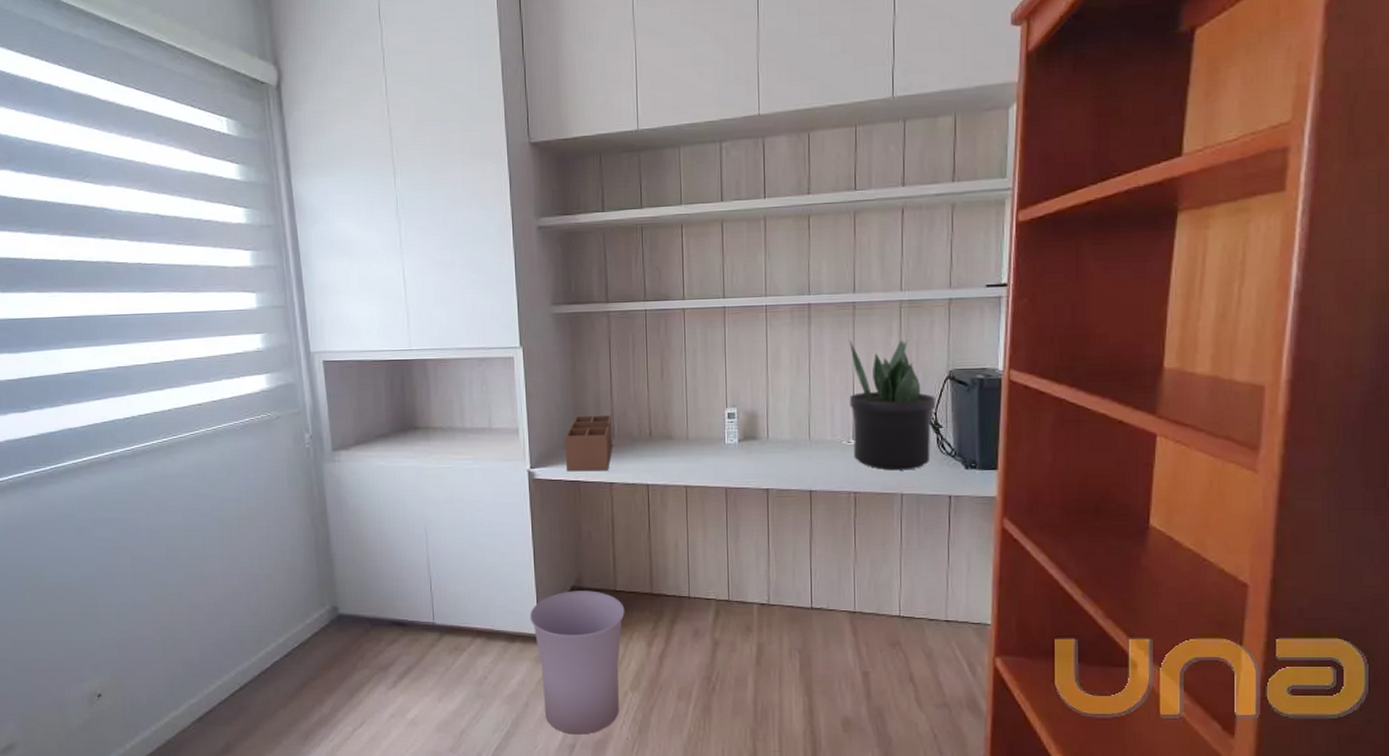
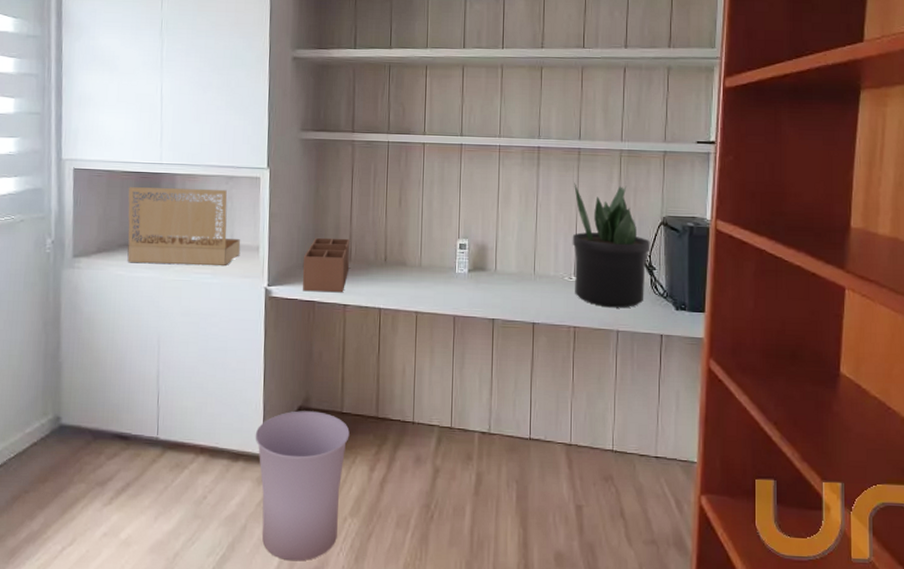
decorative box: none [381,372,500,453] -> present [127,187,241,265]

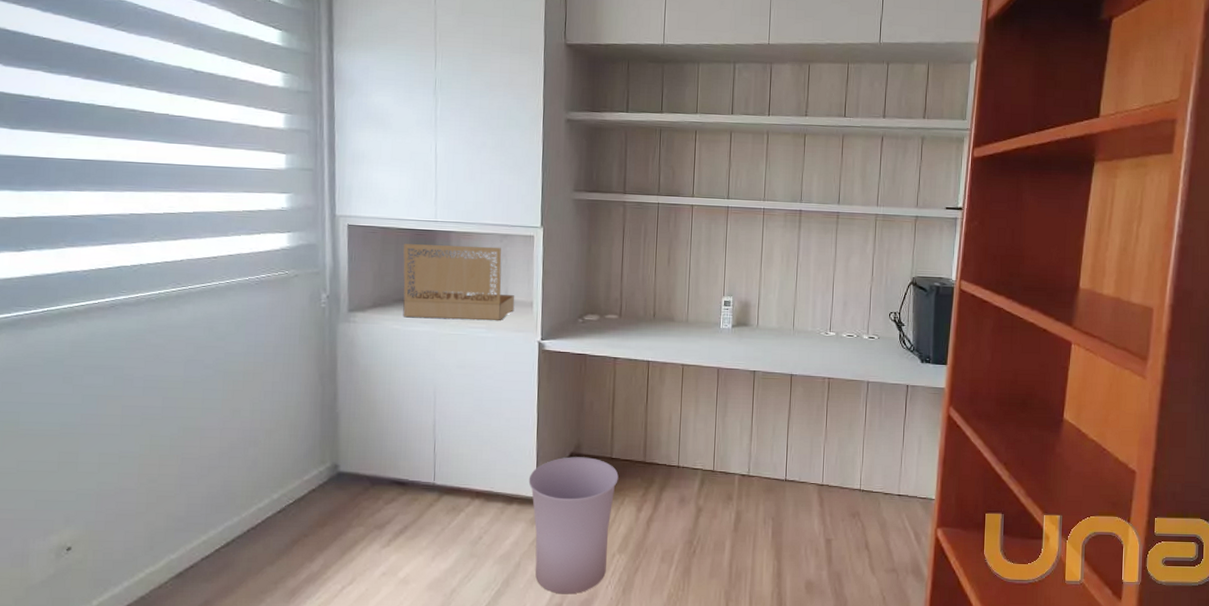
desk organizer: present [302,237,350,293] -> none [574,294,621,347]
planter: present [572,182,651,307] -> none [829,244,901,360]

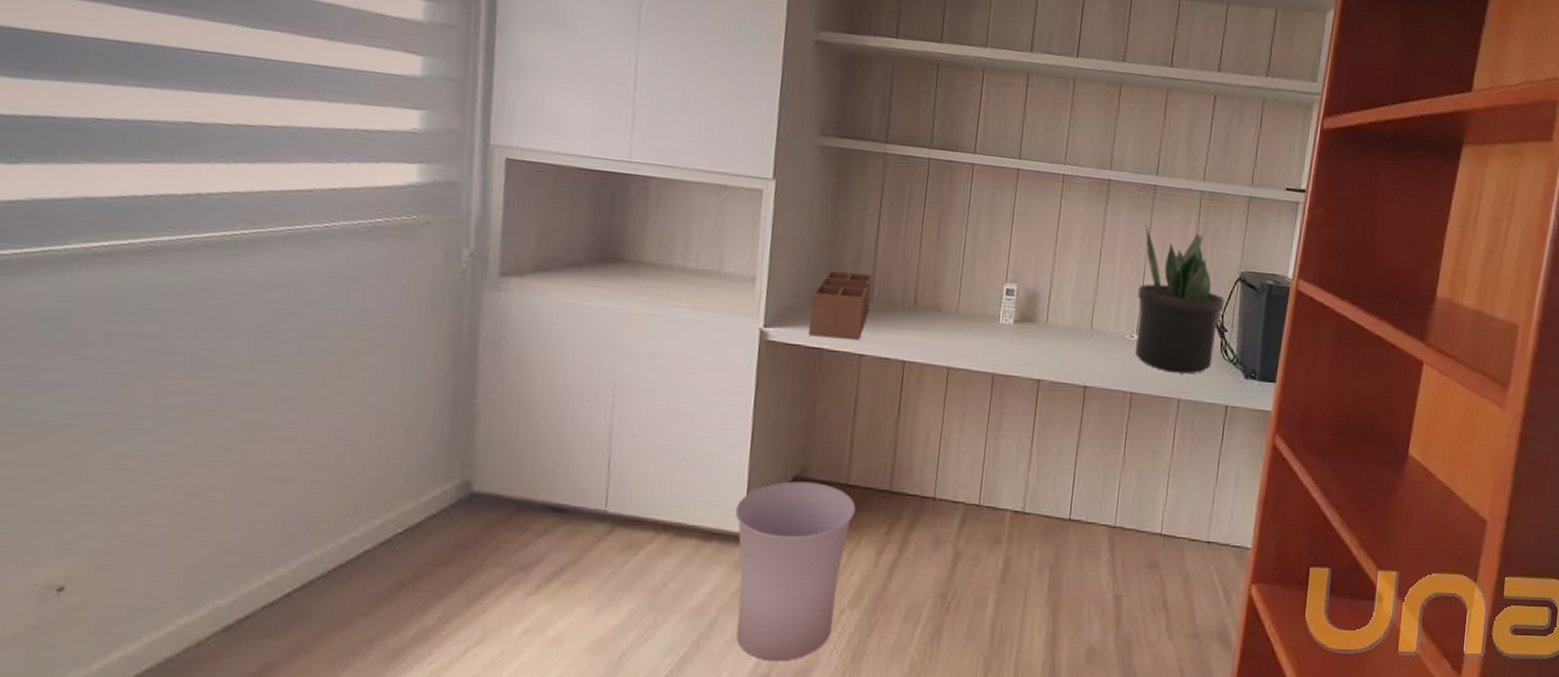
decorative box: present [402,244,515,320] -> none [576,189,733,298]
desk organizer: none [574,294,621,347] -> present [808,270,872,340]
planter: none [829,244,901,360] -> present [1135,225,1225,373]

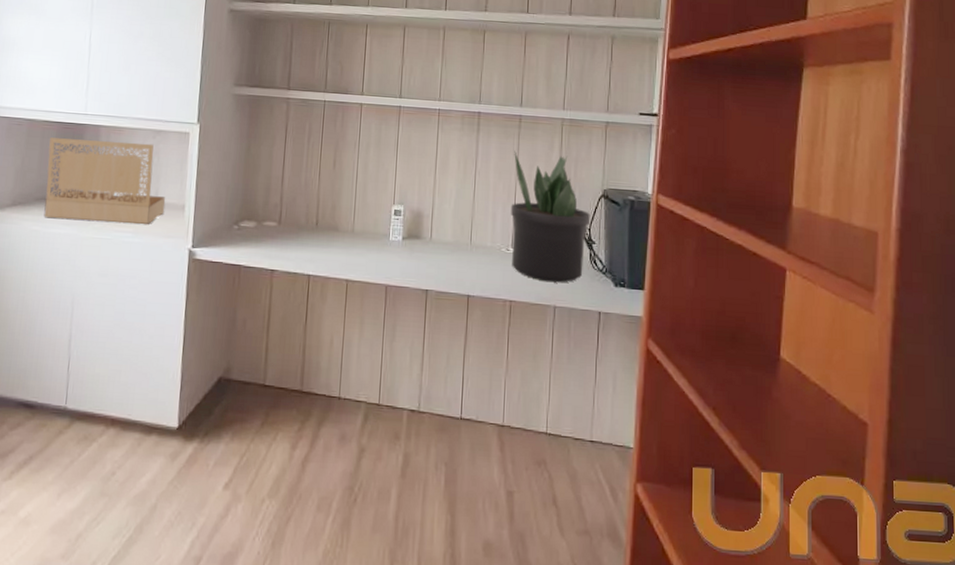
decorative box: none [576,189,733,298] -> present [43,137,166,224]
waste bin: present [735,481,856,661] -> none [170,382,272,546]
desk organizer: present [808,270,872,340] -> none [228,198,280,257]

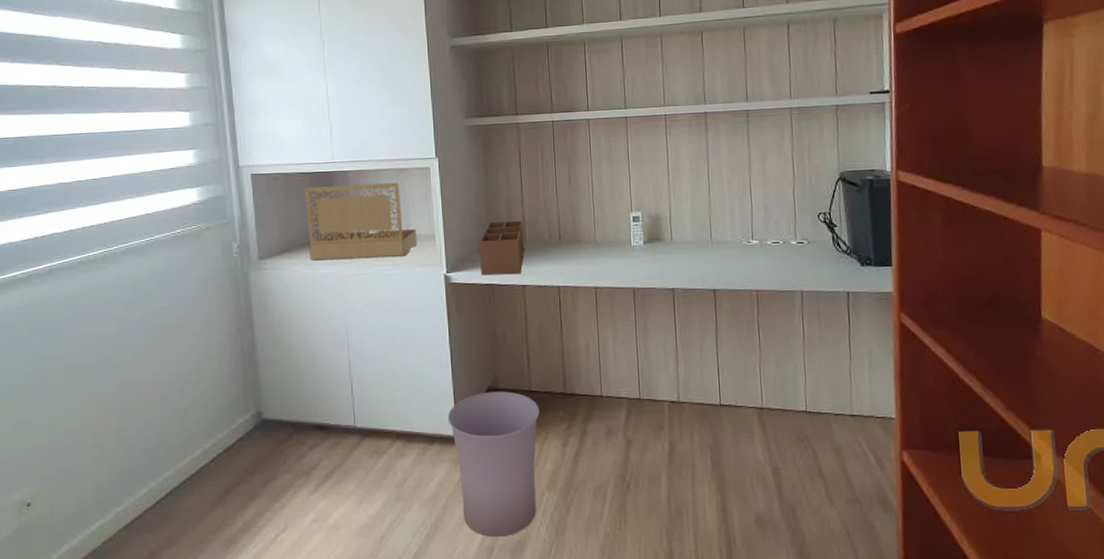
waste bin: none [170,382,272,546] -> present [447,391,540,537]
desk organizer: none [228,198,280,257] -> present [478,220,525,276]
planter: present [510,150,591,282] -> none [745,145,830,268]

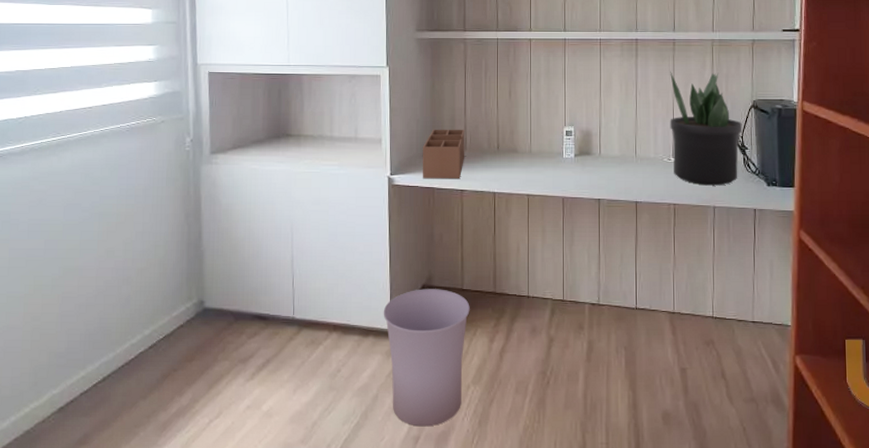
decorative box: present [305,182,417,261] -> none [260,87,365,158]
planter: none [745,145,830,268] -> present [670,71,743,185]

